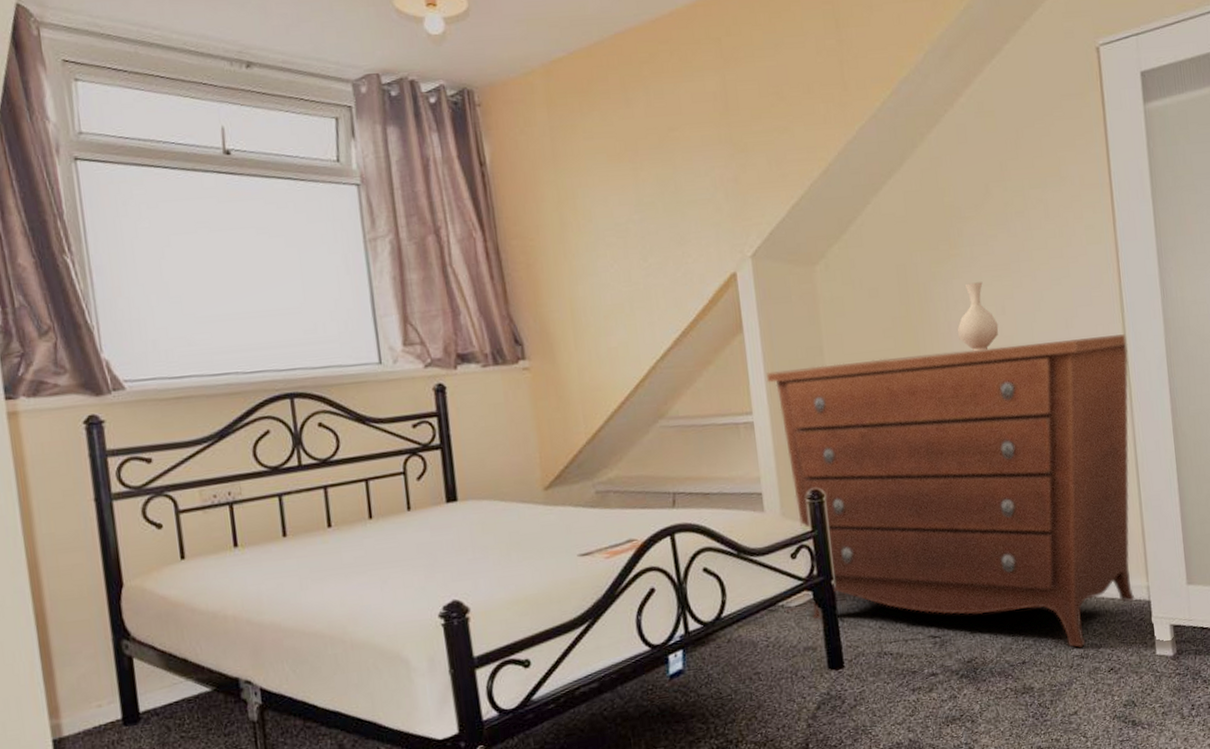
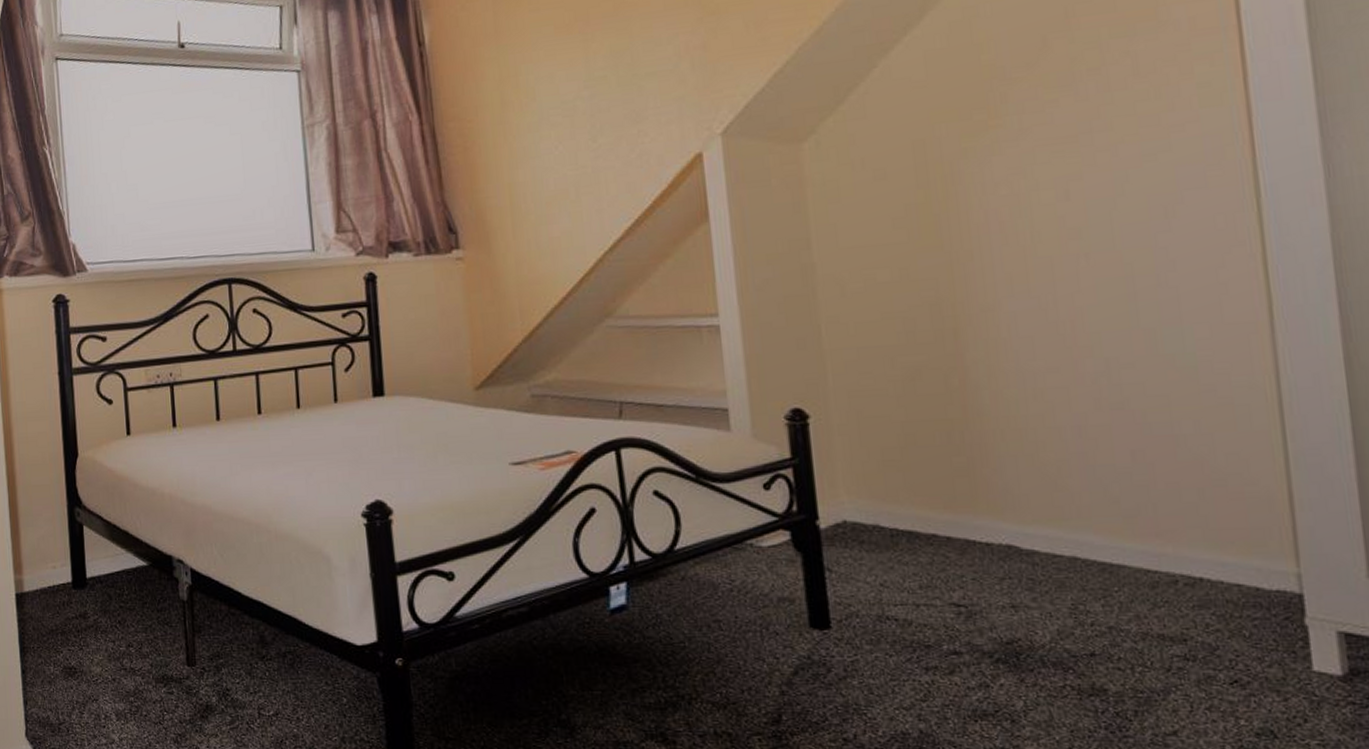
dresser: present [766,334,1135,648] -> none [736,226,1277,645]
vase: present [958,282,999,352] -> none [998,159,1060,248]

